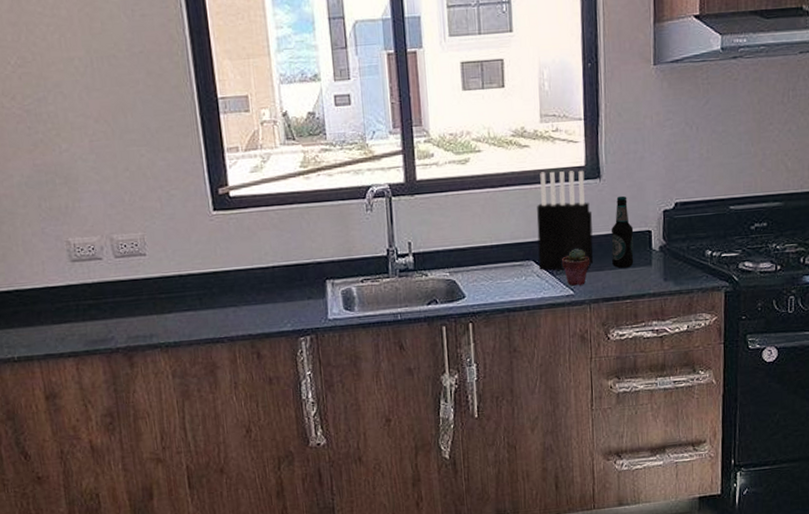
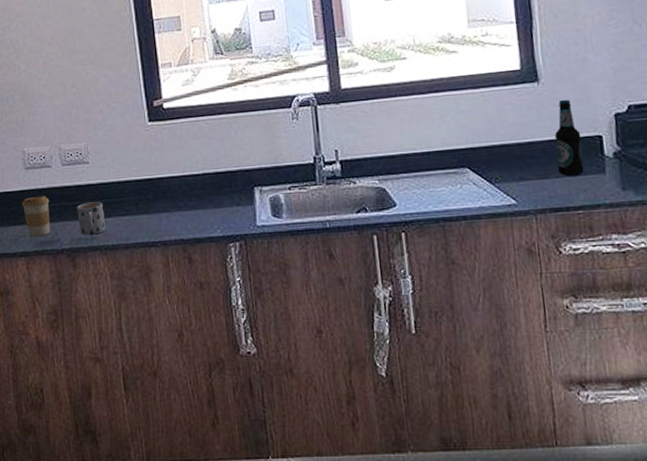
coffee cup: none [68,290,103,336] -> present [21,195,50,237]
mug: none [133,296,166,333] -> present [77,201,106,236]
knife block: present [536,170,593,270] -> none [469,74,536,178]
potted succulent: present [561,248,590,286] -> none [499,154,533,195]

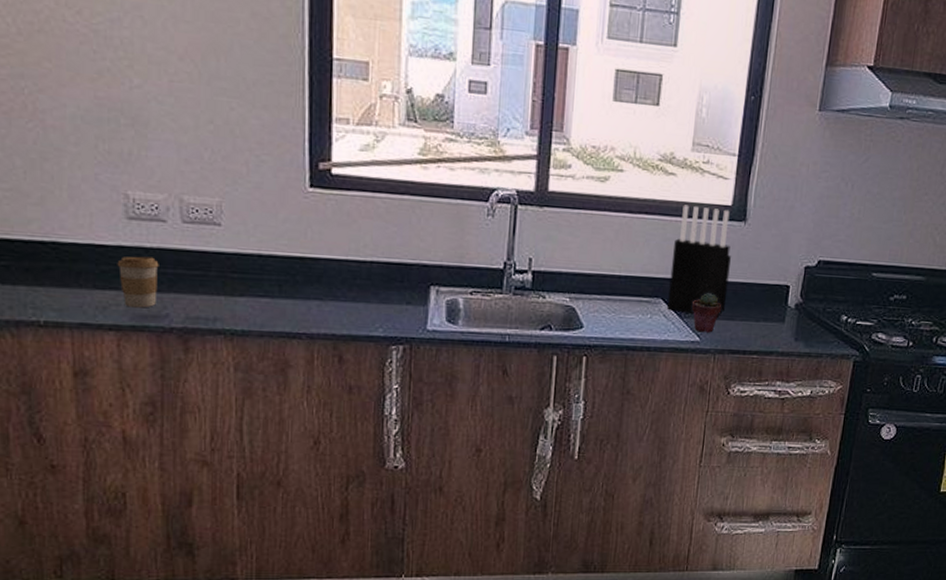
mug: present [77,201,106,236] -> none [197,274,235,316]
knife block: none [469,74,536,178] -> present [667,204,731,318]
potted succulent: none [499,154,533,195] -> present [691,292,722,333]
bottle: present [554,99,584,176] -> none [744,244,772,321]

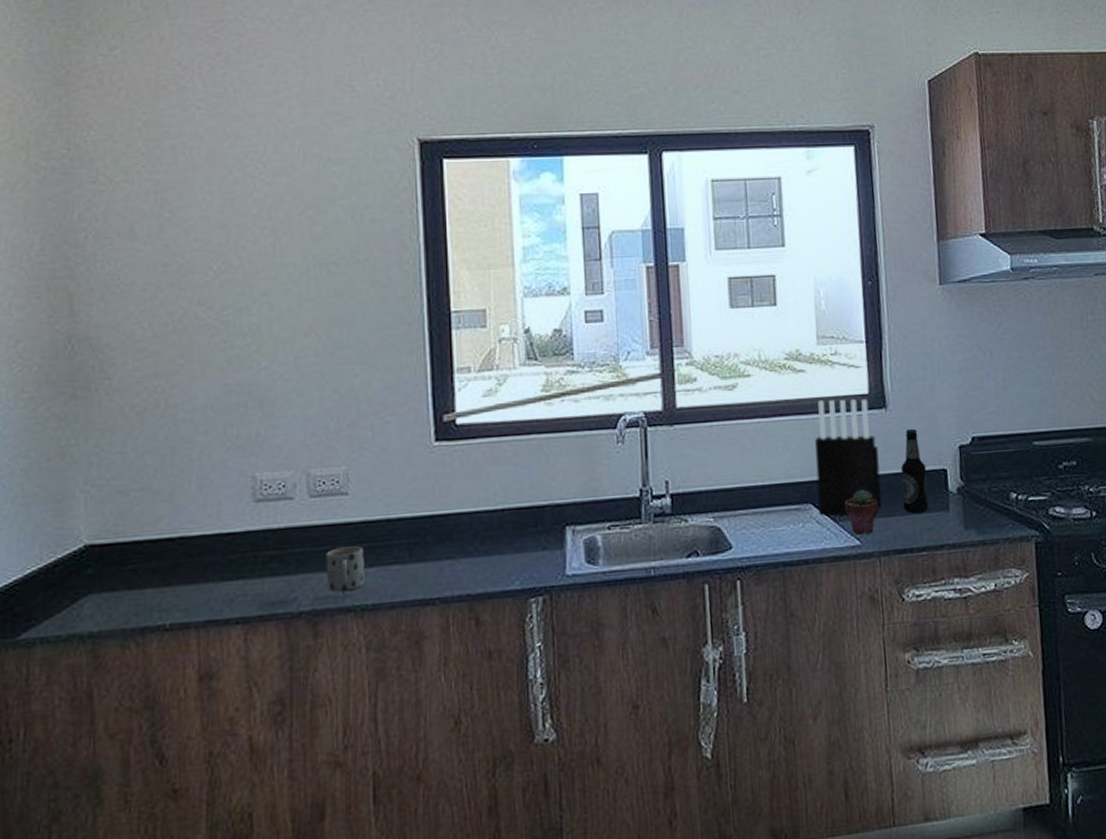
coffee cup: present [117,256,159,308] -> none [244,538,287,596]
mug: none [197,274,235,316] -> present [326,546,365,593]
bottle: none [744,244,772,321] -> present [900,428,929,514]

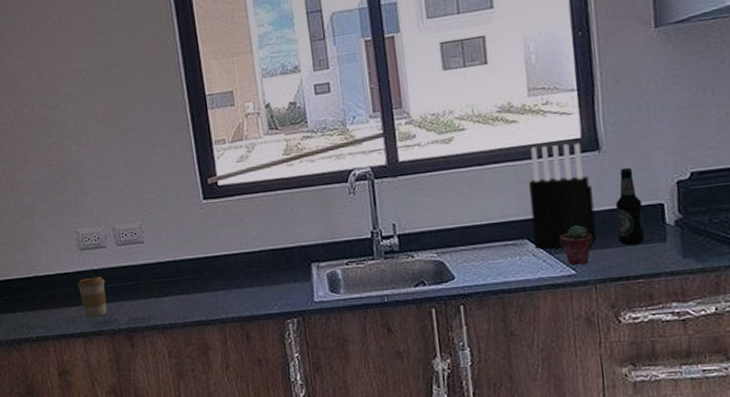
coffee cup: none [244,538,287,596] -> present [77,276,107,318]
mug: present [326,546,365,593] -> none [133,281,163,315]

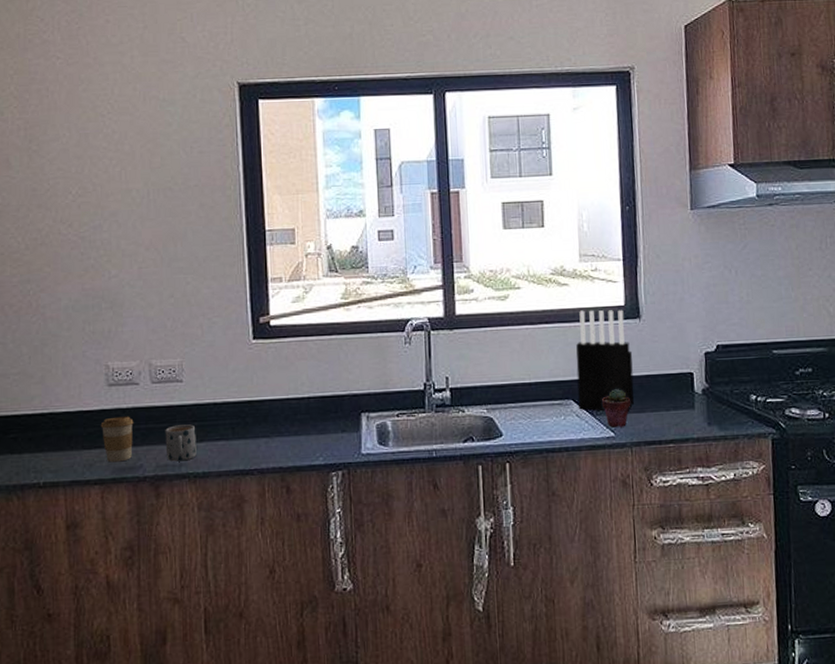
mug: none [133,281,163,315] -> present [165,424,197,462]
bottle: present [615,167,645,246] -> none [651,336,676,411]

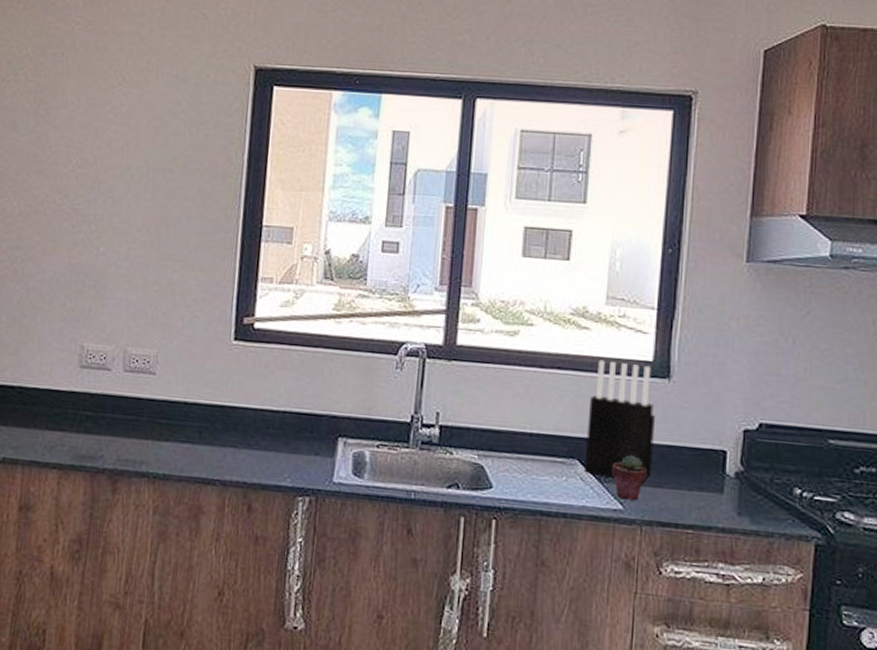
coffee cup: present [100,416,134,463] -> none [67,401,101,449]
mug: present [165,424,197,462] -> none [129,419,163,459]

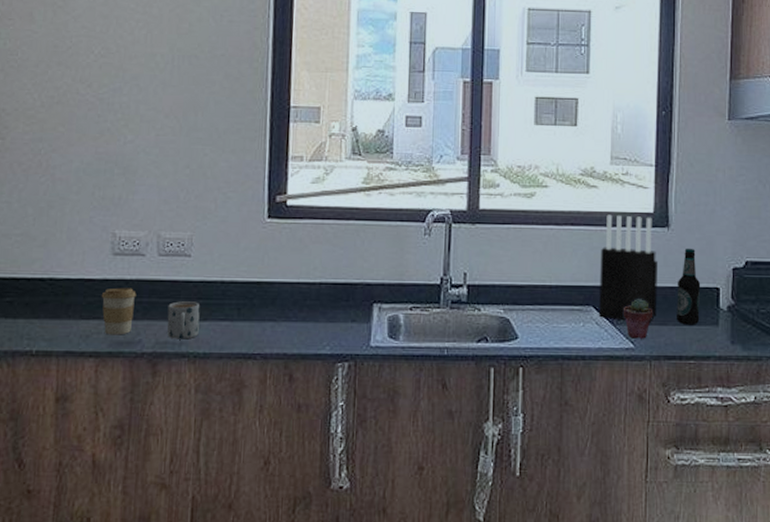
coffee cup: none [67,401,101,449] -> present [101,288,137,335]
mug: none [129,419,163,459] -> present [167,301,200,340]
bottle: none [674,403,705,491] -> present [677,248,701,325]

